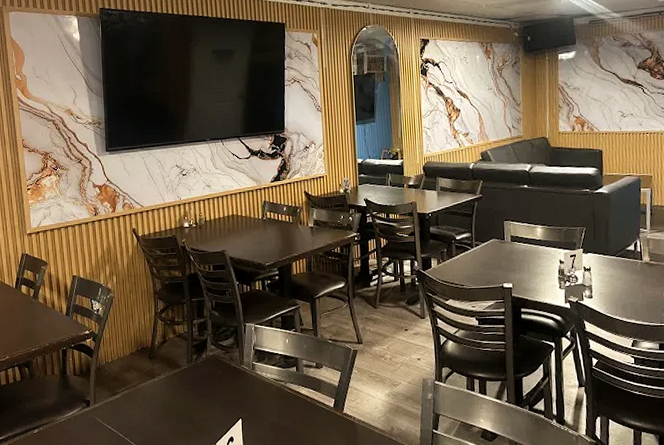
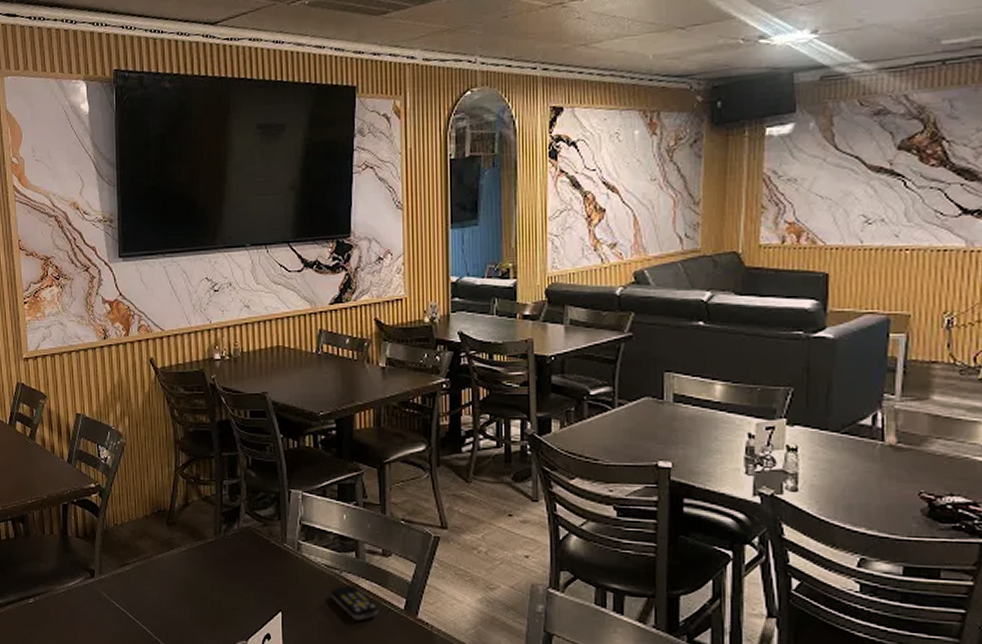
remote control: none [279,393,315,420] -> present [331,585,379,621]

